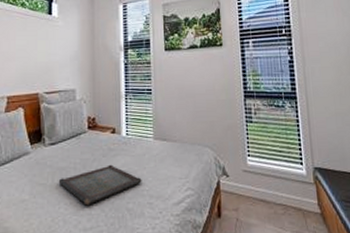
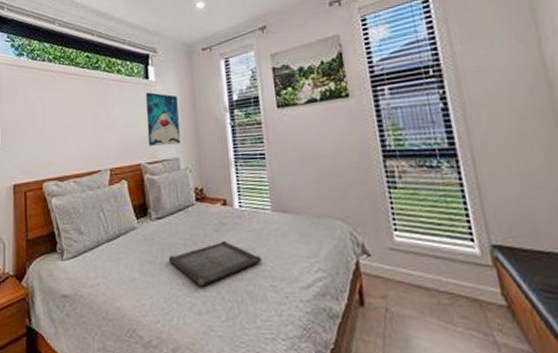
wall art: none [47,27,78,77] -> present [145,92,180,146]

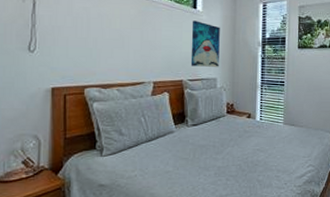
serving tray: present [168,240,262,287] -> none [199,144,272,177]

